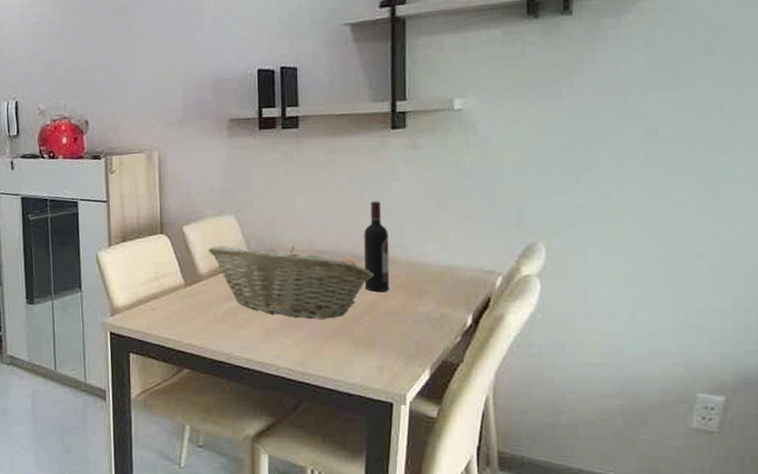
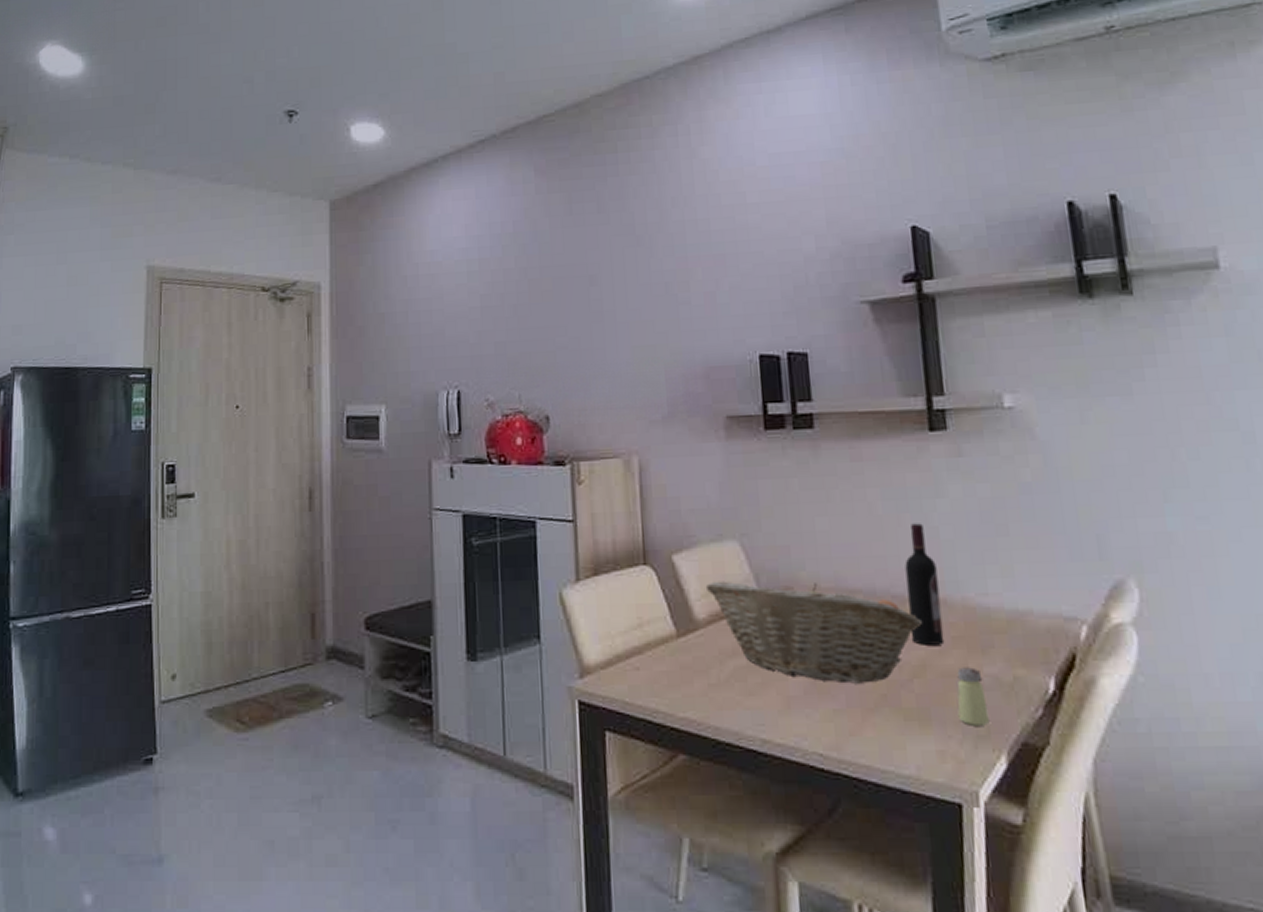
saltshaker: none [395,307,419,349] -> present [957,667,989,726]

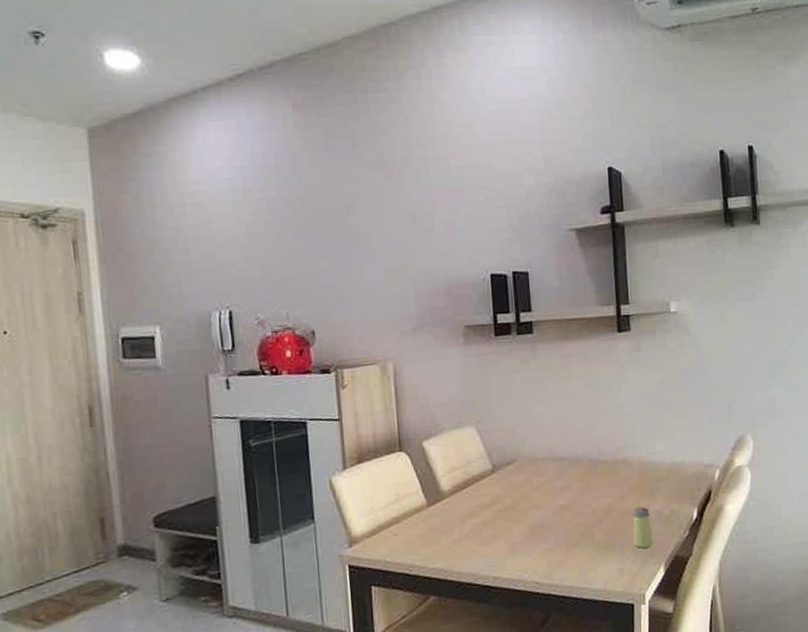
fruit basket: present [705,581,923,684] -> none [449,455,611,529]
wine bottle: present [905,523,945,645] -> none [598,403,625,494]

